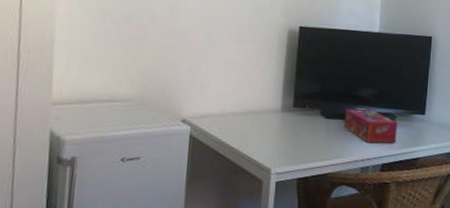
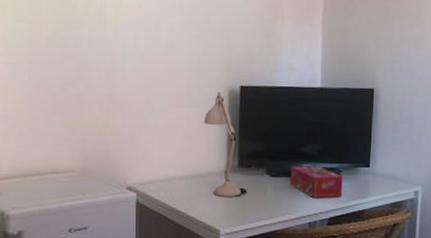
desk lamp: none [261,31,301,136] -> present [204,92,247,197]

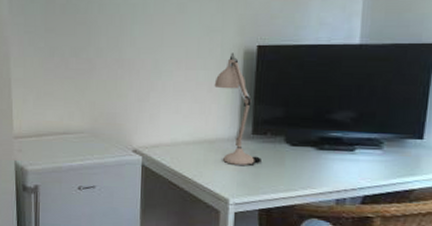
tissue box: present [290,166,343,199] -> none [314,134,384,173]

